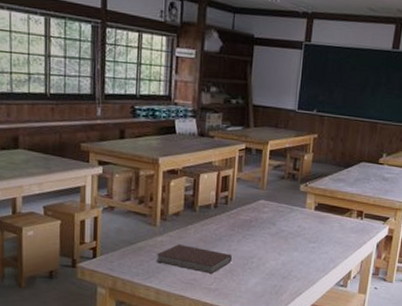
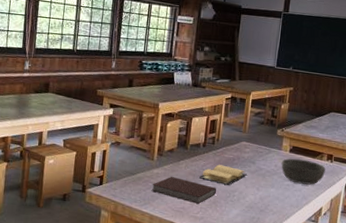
book: none [211,228,266,251] -> present [199,164,247,185]
bowl: none [305,217,355,247] -> present [281,158,326,185]

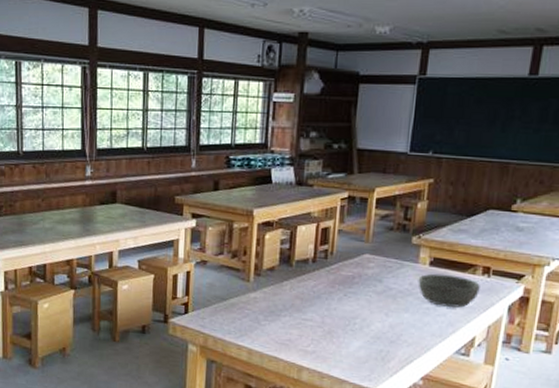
notebook: present [151,176,216,204] -> none [248,300,331,334]
book: present [199,164,247,185] -> none [309,284,372,310]

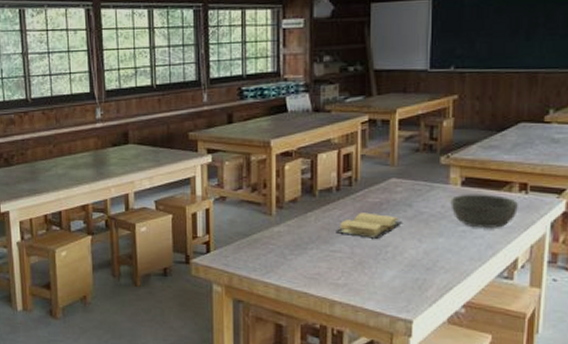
book: none [309,284,372,310] -> present [336,212,402,239]

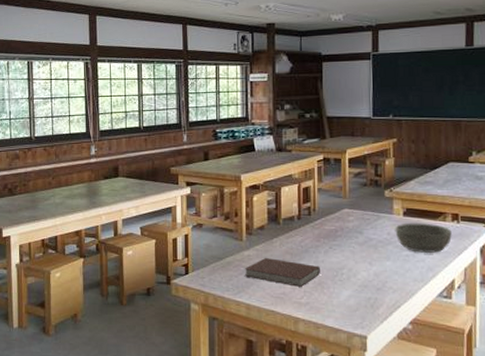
notebook: none [273,233,361,267] -> present [244,257,320,287]
book: present [336,212,402,239] -> none [298,239,355,262]

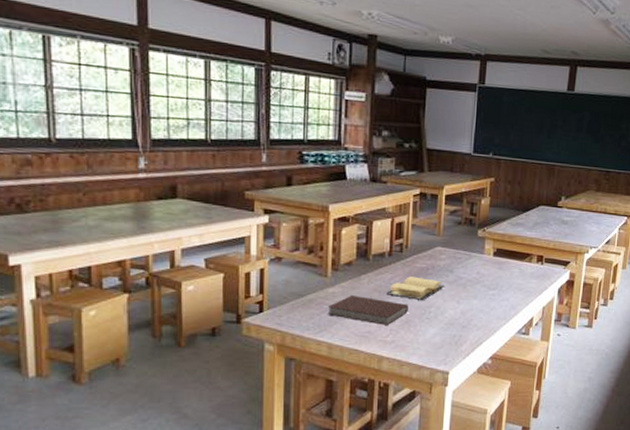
book: none [298,239,355,262] -> present [386,276,444,300]
bowl: present [395,223,452,254] -> none [484,263,535,293]

